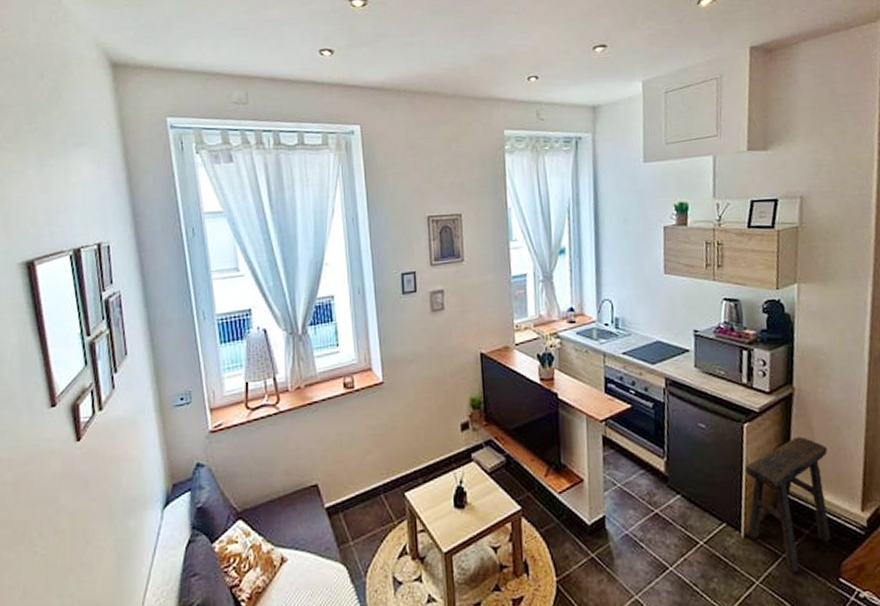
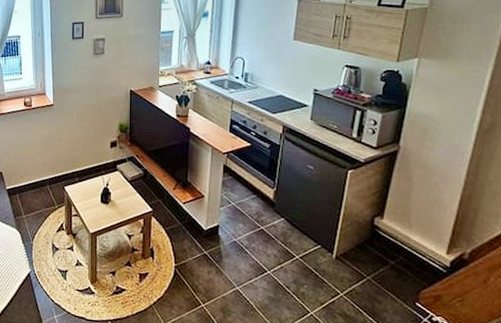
stool: present [745,436,831,573] -> none [339,186,423,293]

